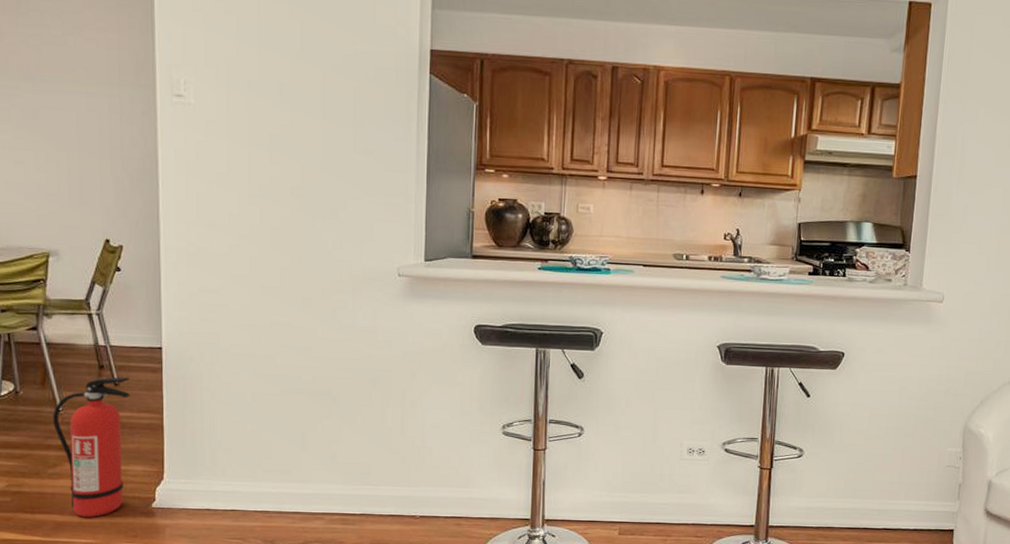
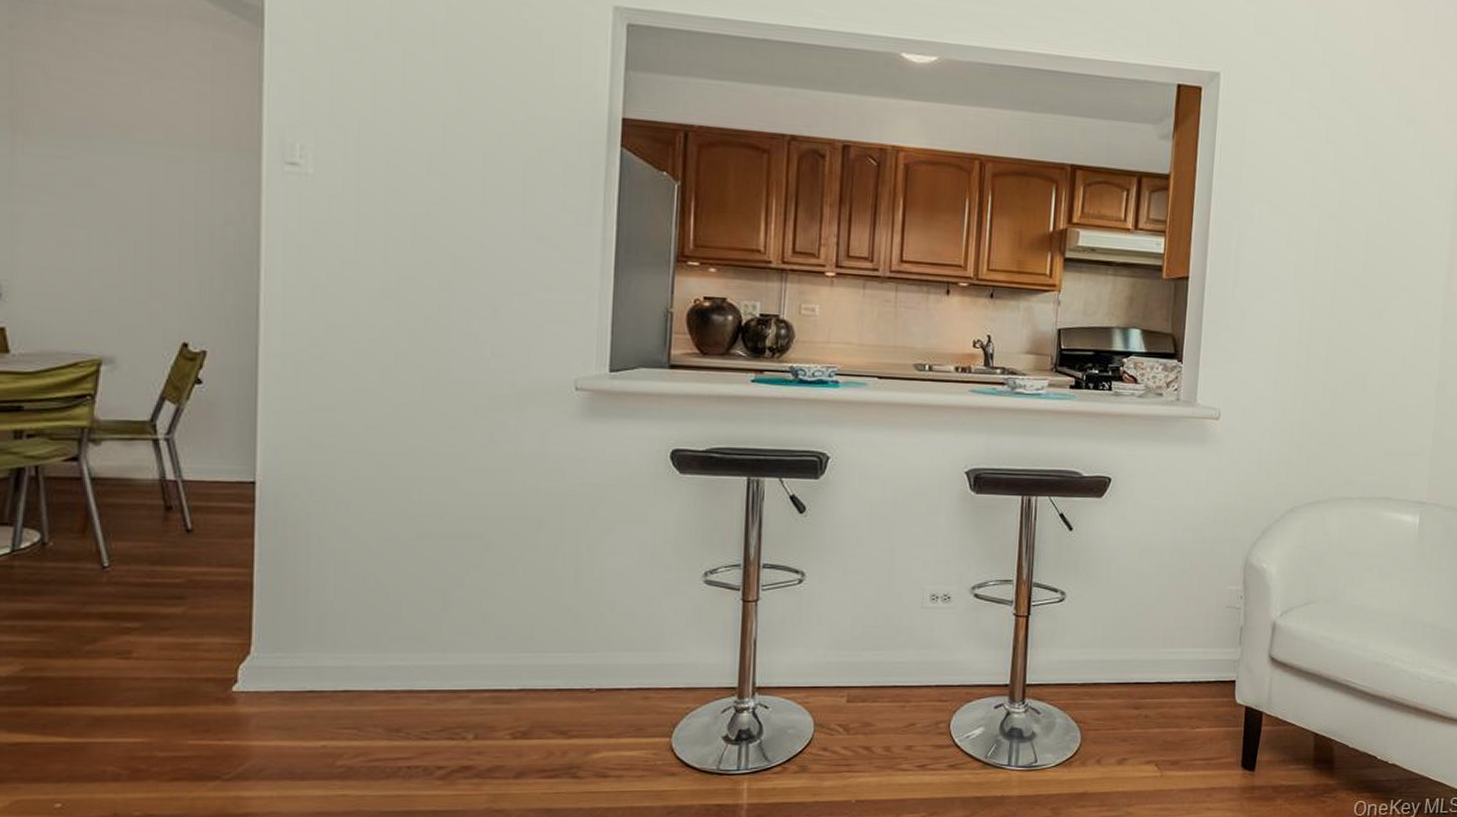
fire extinguisher: present [53,377,131,517] -> none [95,520,209,708]

